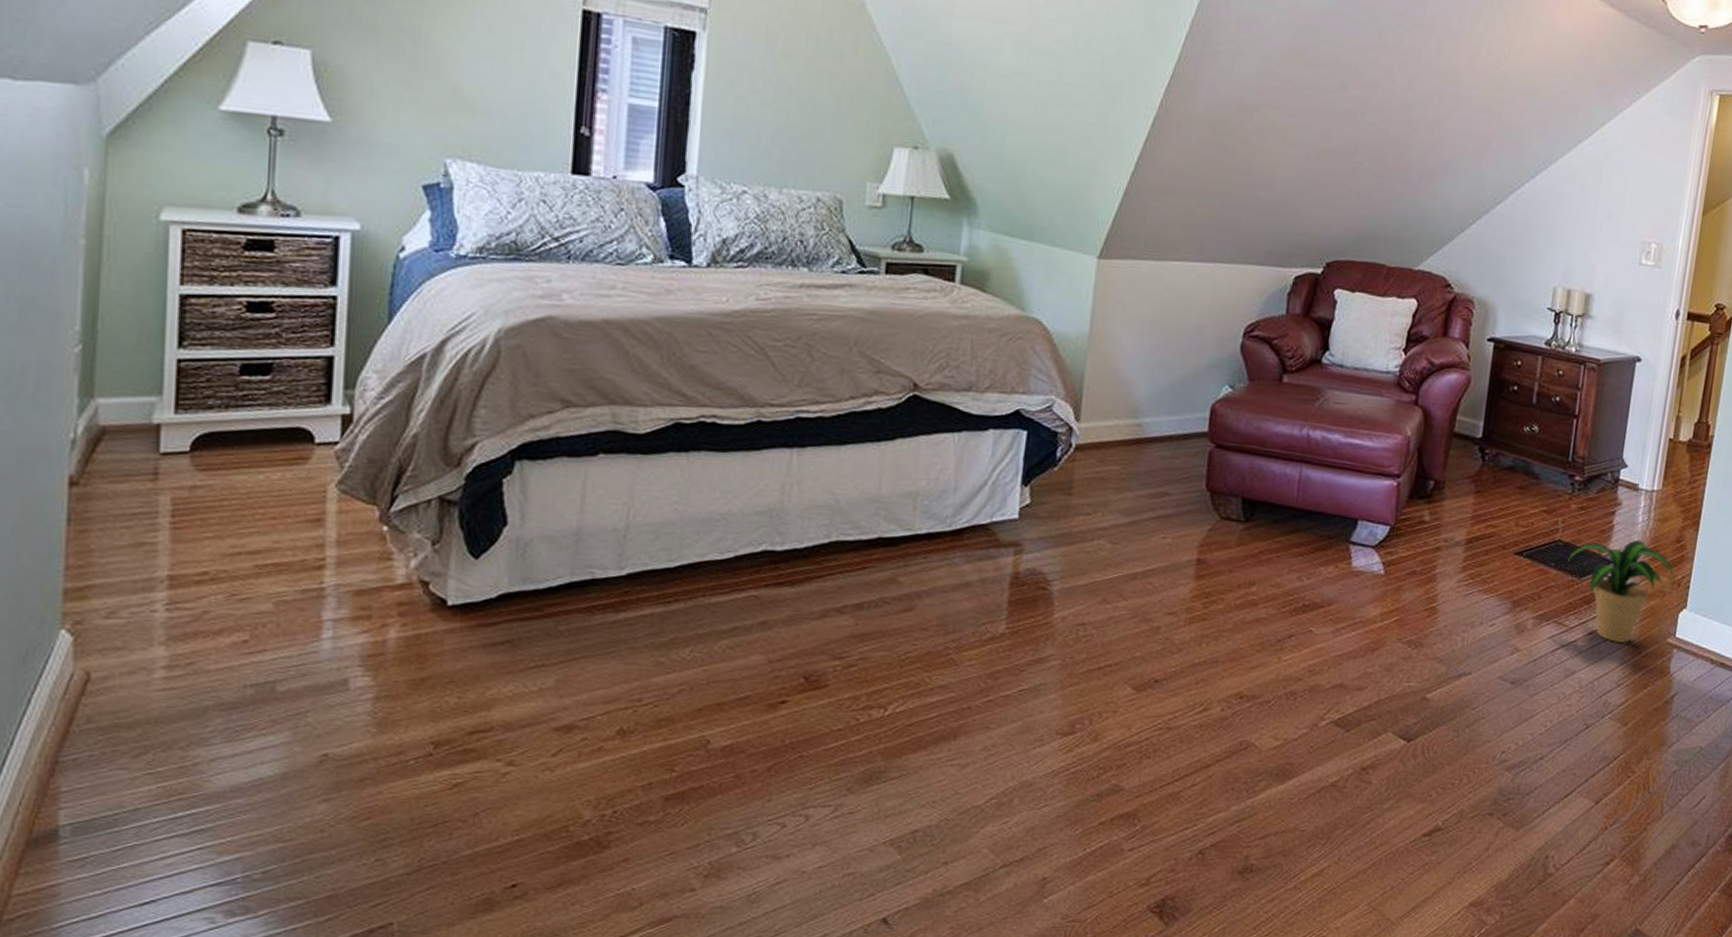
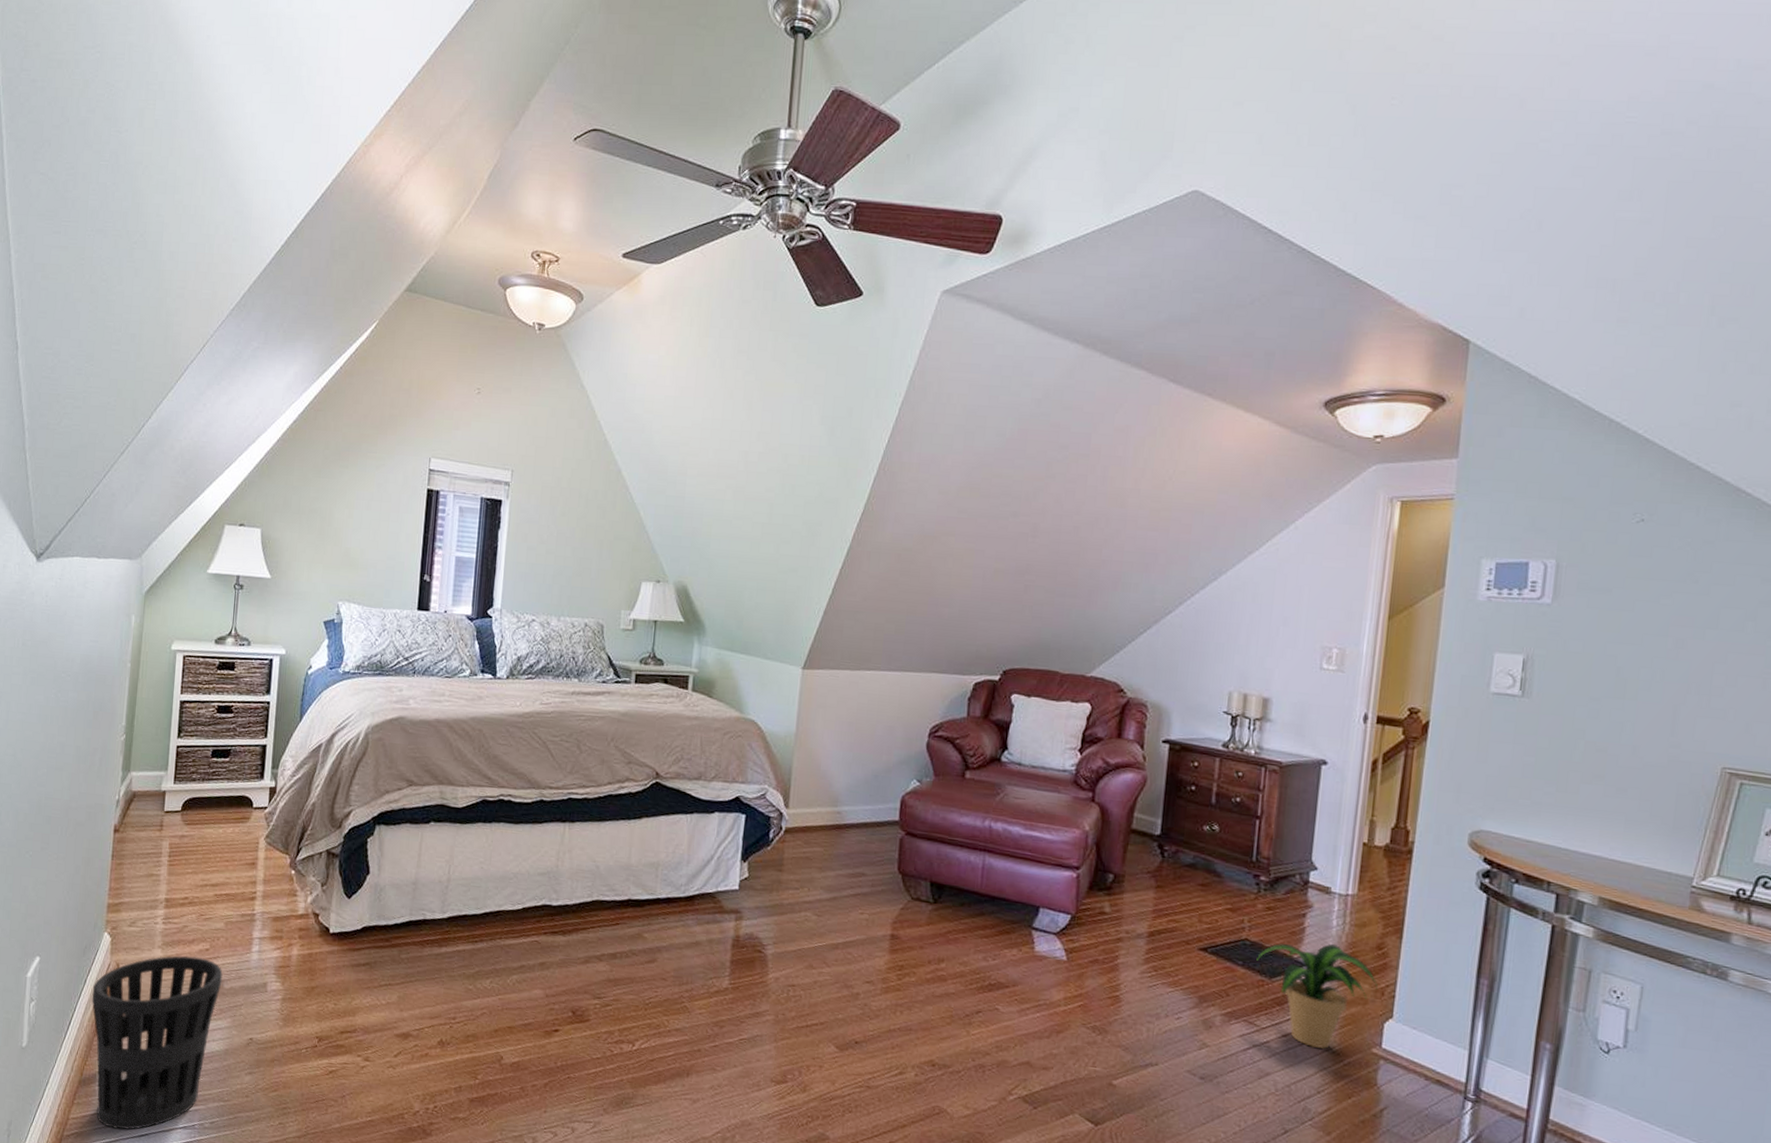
wastebasket: none [42,652,274,900] -> present [91,955,223,1130]

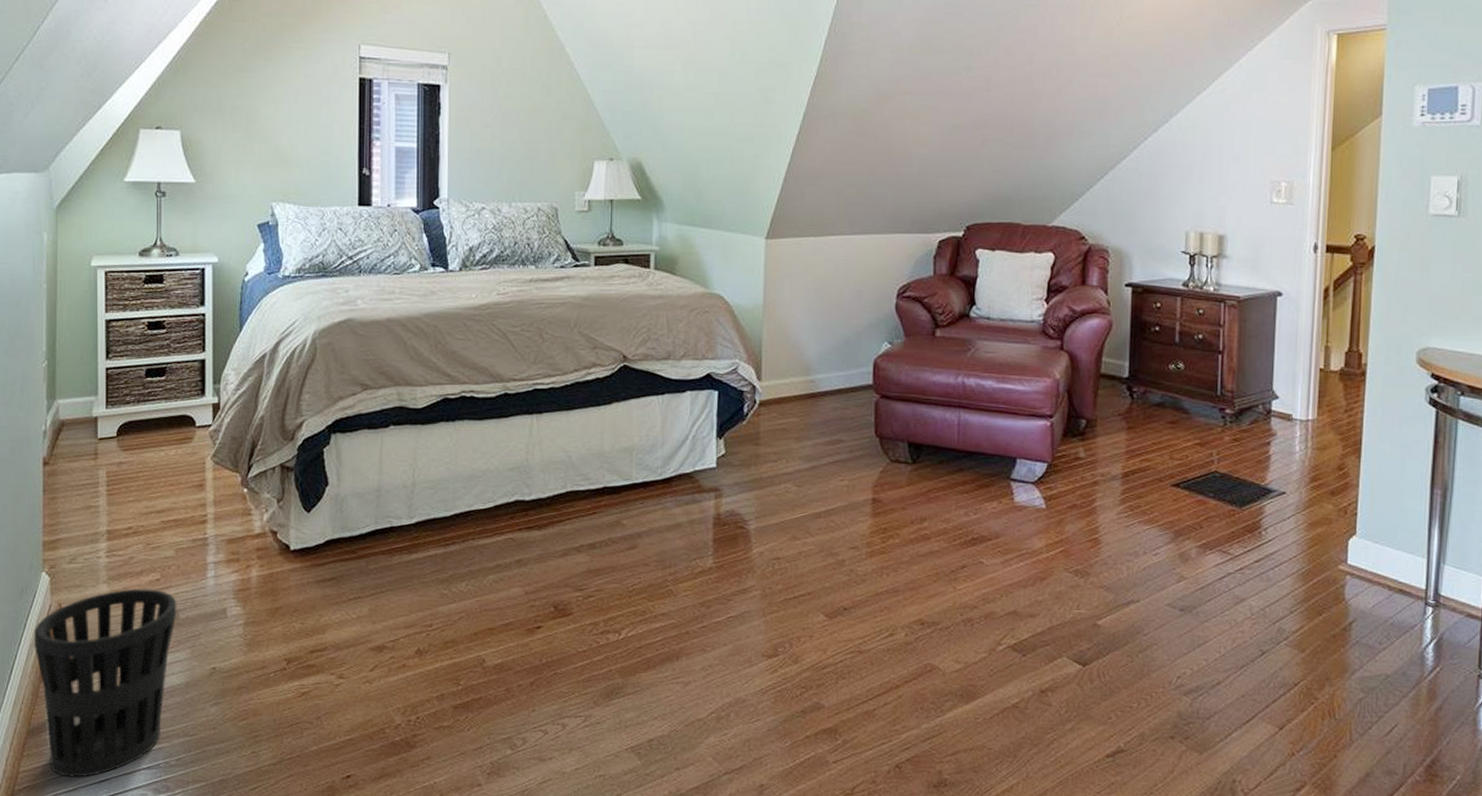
potted plant: present [1256,943,1378,1049] -> none [1227,469,1340,570]

